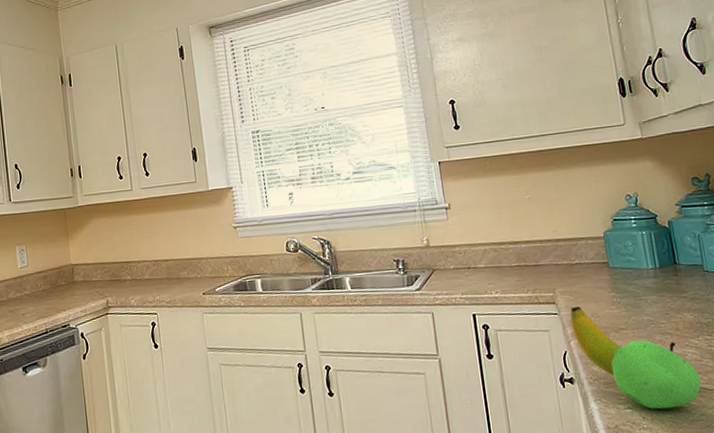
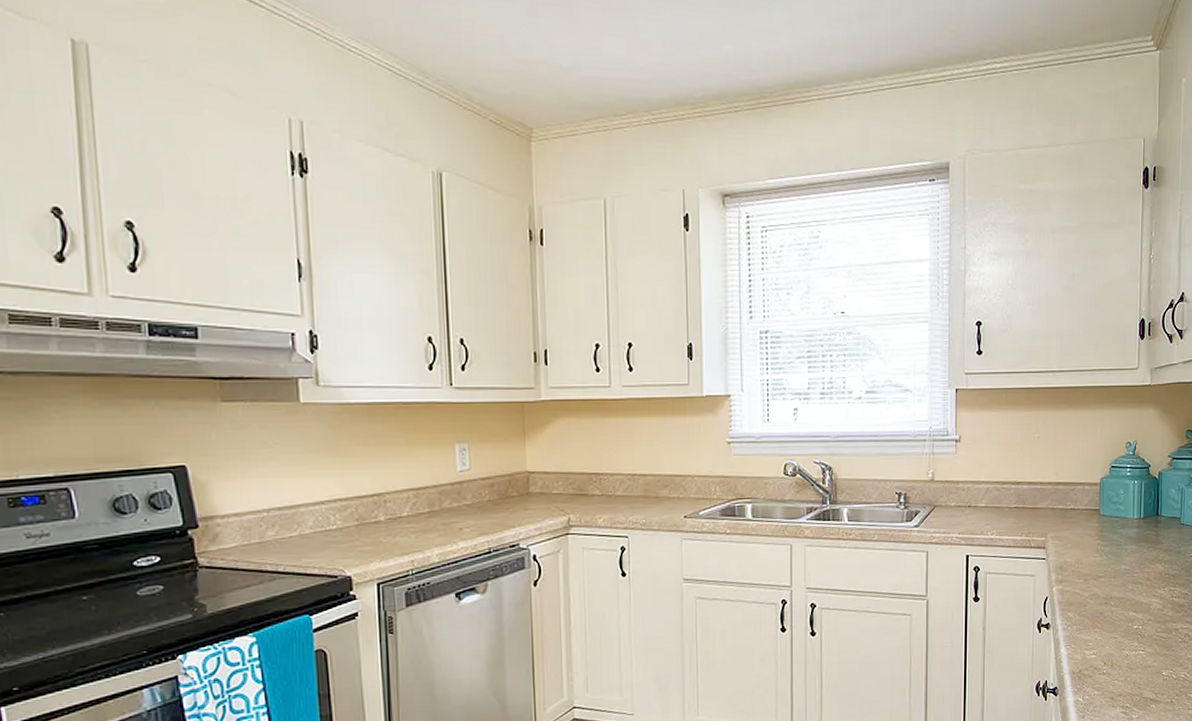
fruit: present [570,306,702,409] -> none [1056,552,1160,656]

